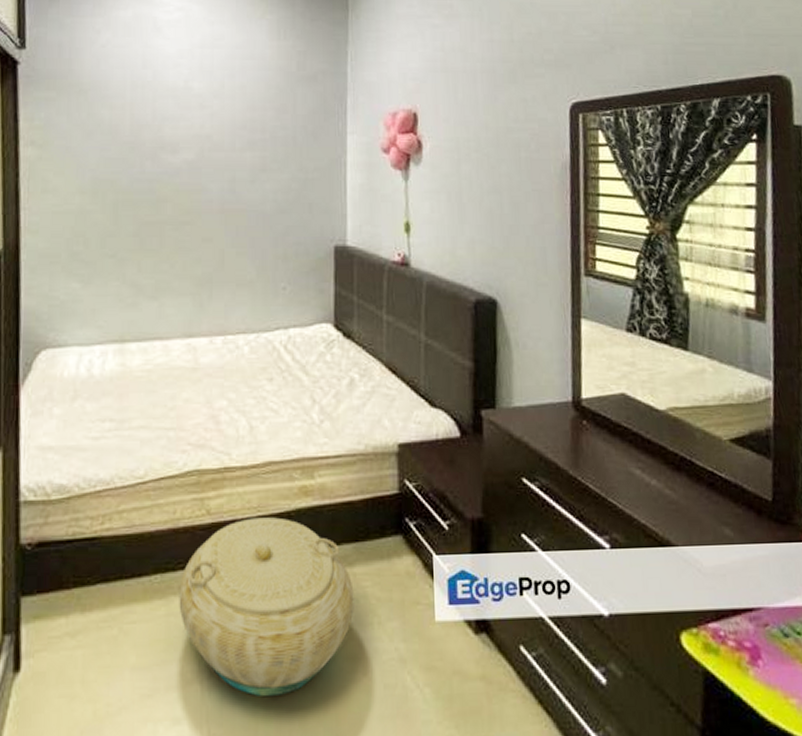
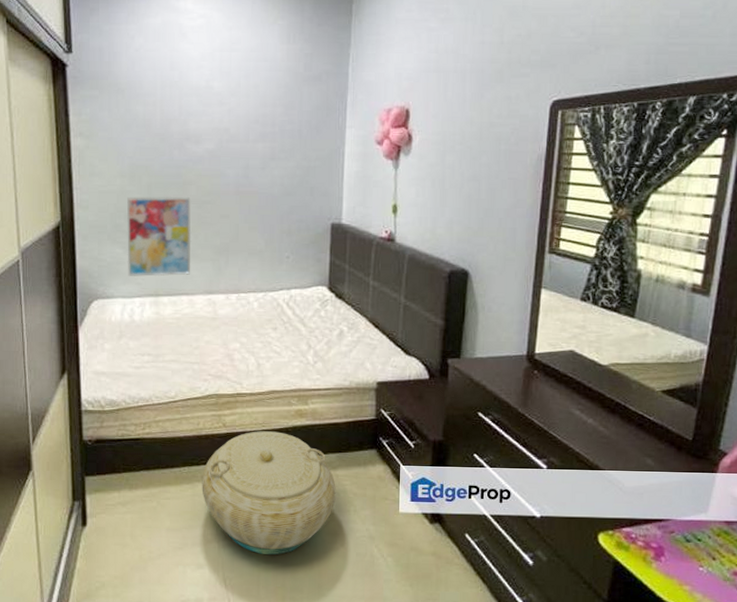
wall art: none [85,216,167,318] -> present [126,196,192,277]

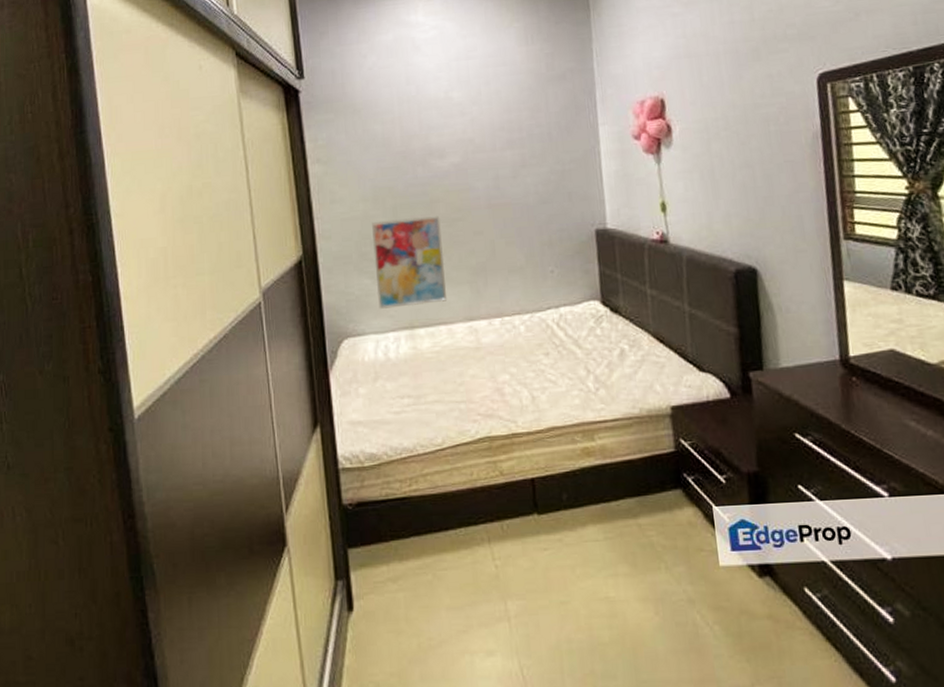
basket: present [202,431,336,555] -> none [481,476,642,633]

